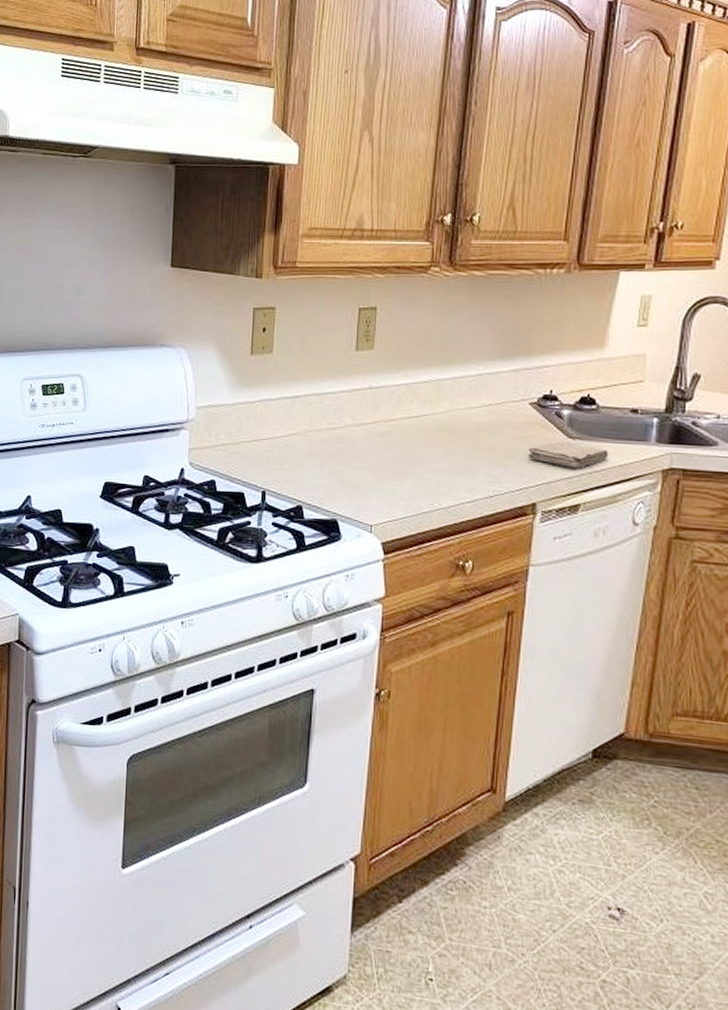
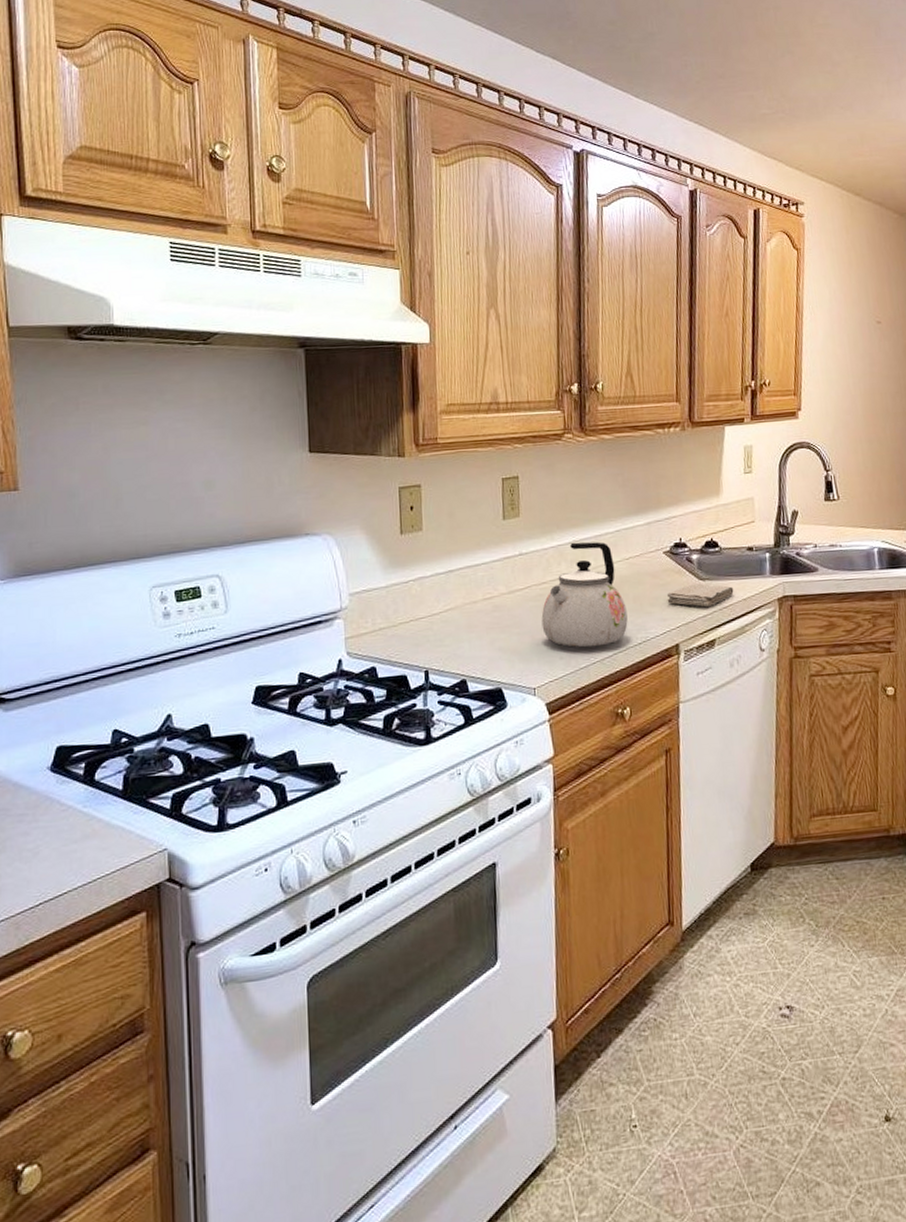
kettle: none [386,381,480,493] -> present [541,542,628,648]

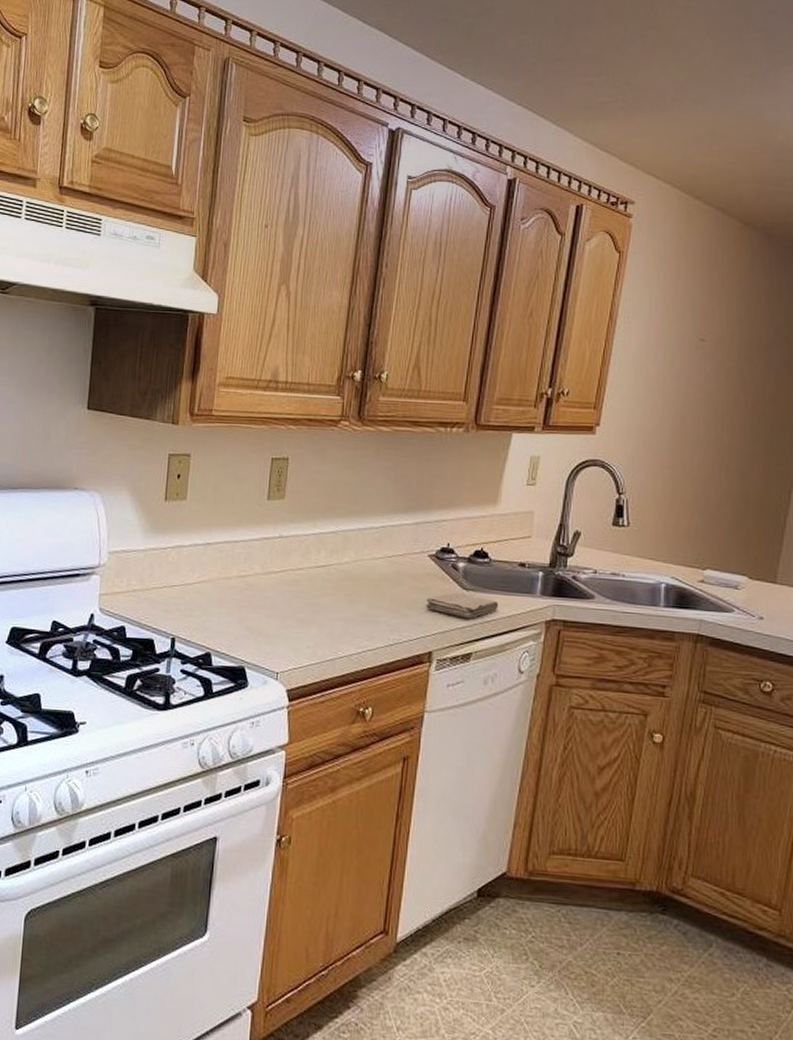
kettle: present [541,542,628,648] -> none [293,532,382,642]

